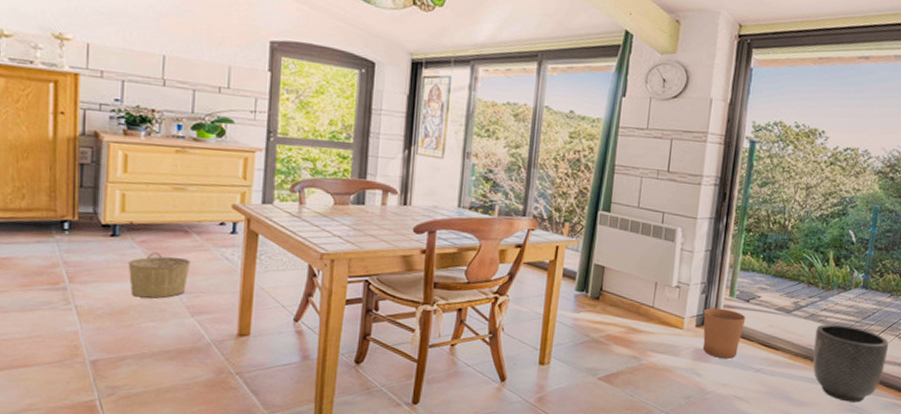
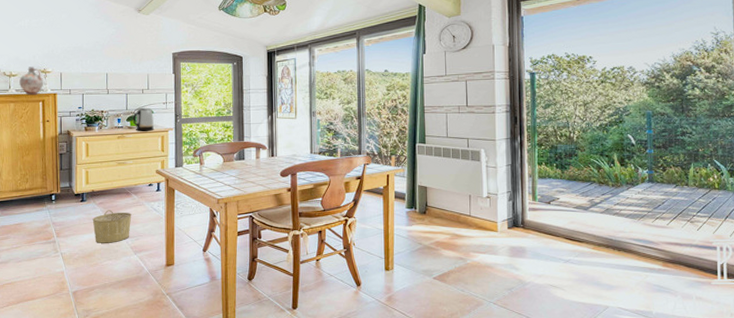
ceramic jug: none [16,26,59,72] -> present [19,66,44,96]
kettle: none [200,113,234,149] -> present [132,107,154,132]
planter: present [702,307,746,359] -> none [513,211,550,253]
planter: present [812,323,889,403] -> none [613,215,683,283]

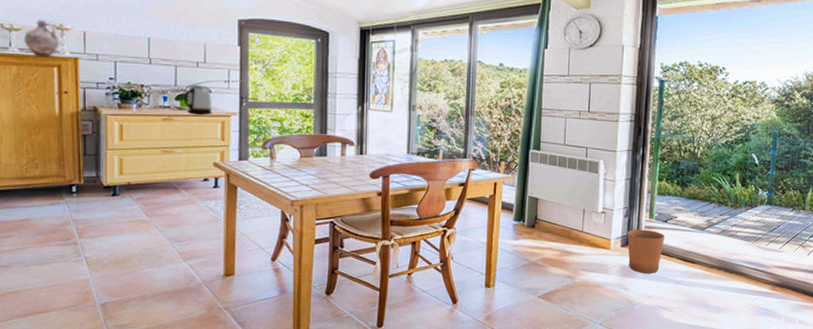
basket: present [92,210,132,243] -> none [127,207,181,247]
planter: none [513,211,550,253] -> present [627,229,665,273]

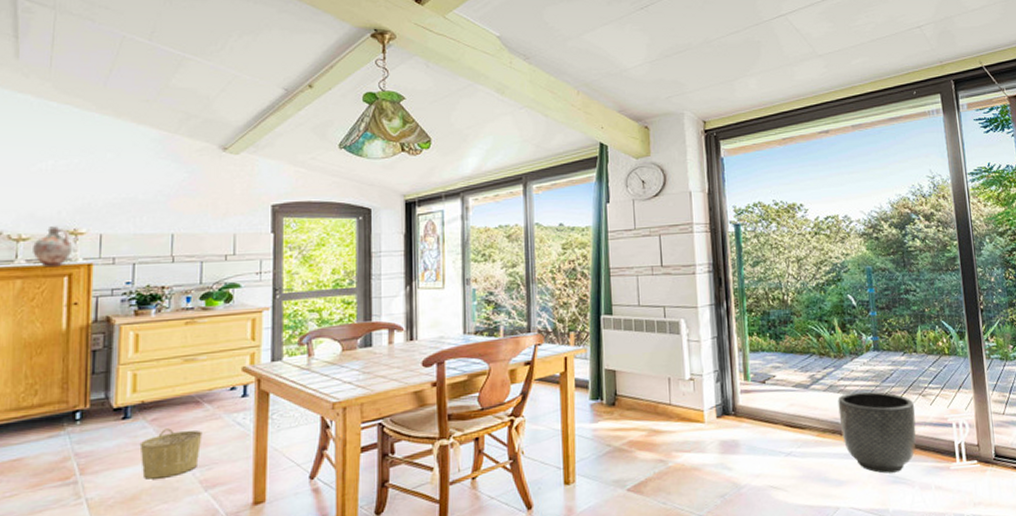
basket: none [127,207,181,247] -> present [139,428,202,480]
kettle: present [183,84,211,116] -> none [209,279,241,315]
planter: present [627,229,665,273] -> none [722,394,766,448]
planter: none [726,238,794,306] -> present [838,391,916,474]

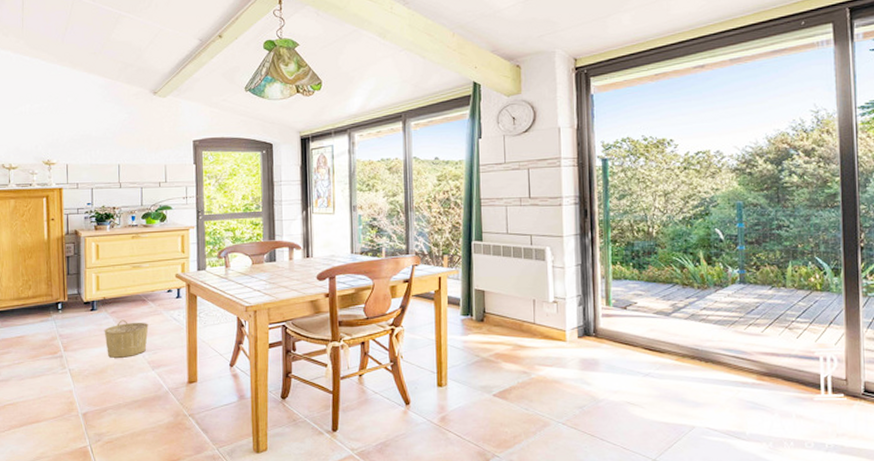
ceramic jug: present [33,226,73,268] -> none [20,158,48,191]
planter: present [838,391,916,474] -> none [699,321,780,399]

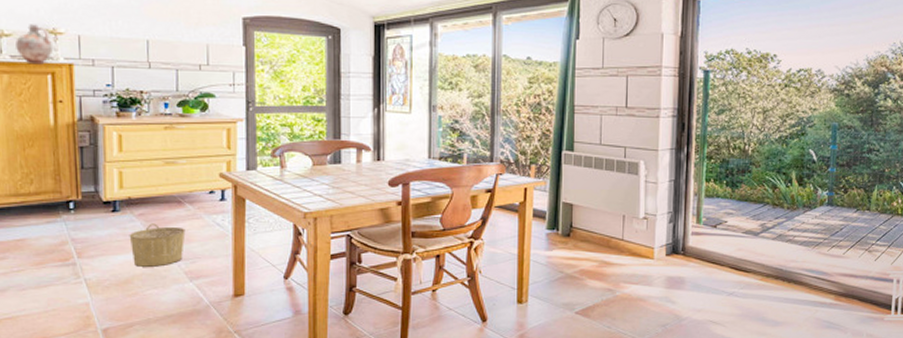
ceramic jug: none [20,158,48,191] -> present [16,24,54,65]

